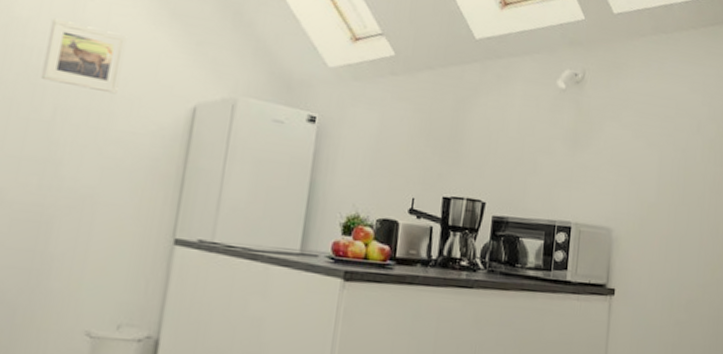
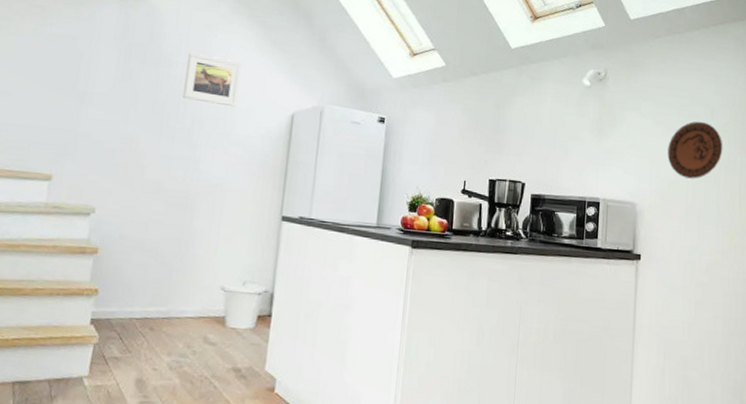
decorative plate: none [648,135,709,202] -> present [667,121,723,179]

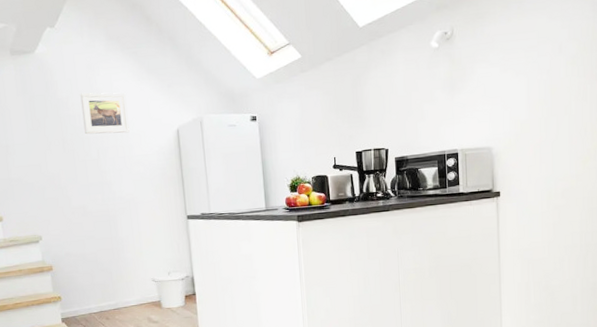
decorative plate: present [667,121,723,179] -> none [518,58,573,116]

